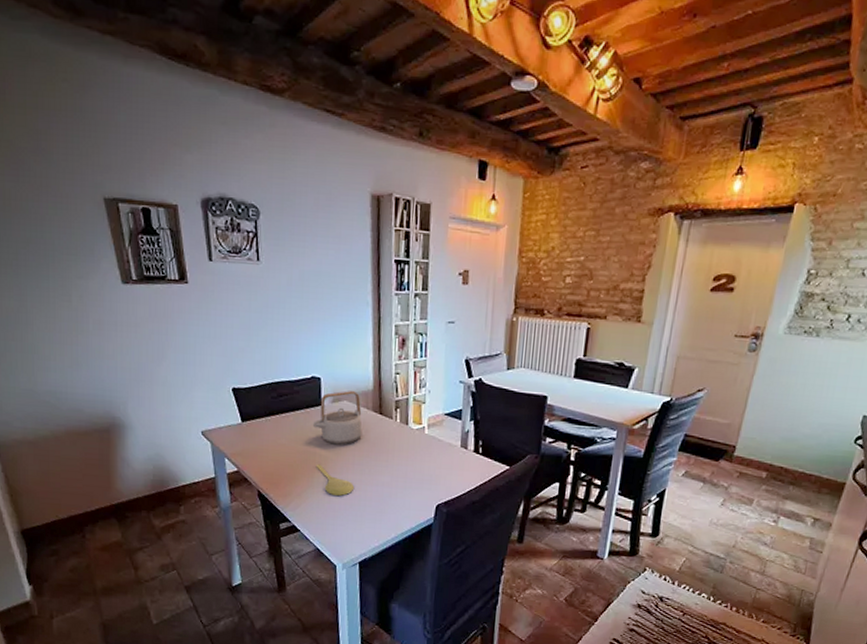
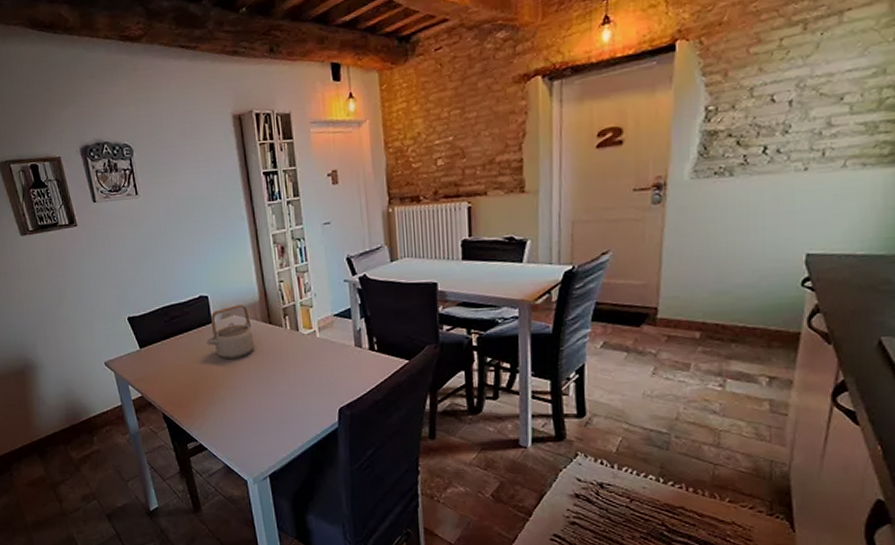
spoon: present [316,464,354,496] -> none [214,380,254,410]

